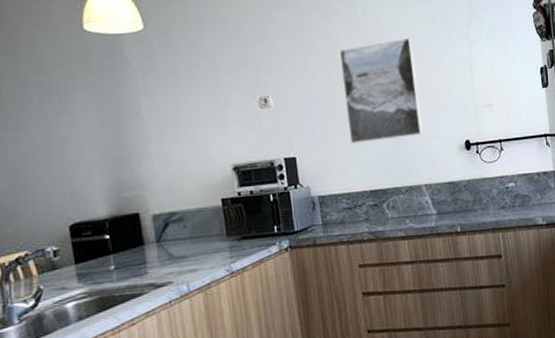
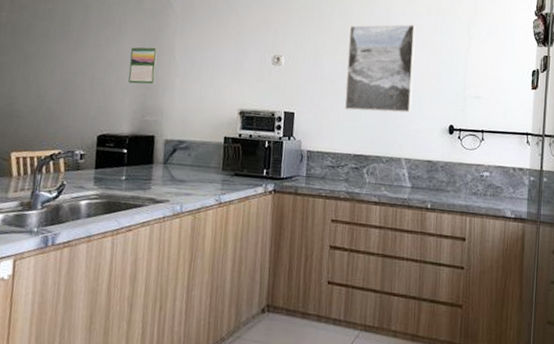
calendar: none [88,110,125,158] -> present [128,46,158,85]

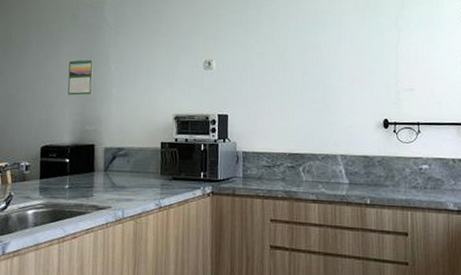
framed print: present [344,24,416,113] -> none [276,21,345,110]

